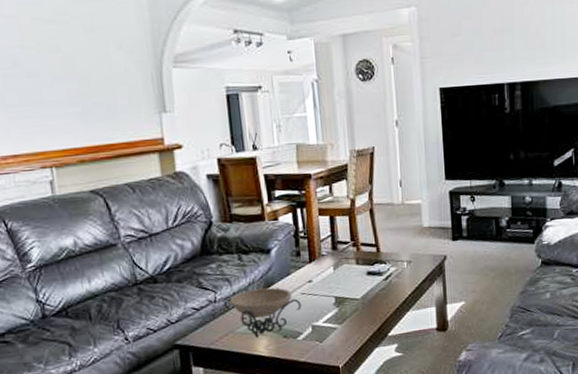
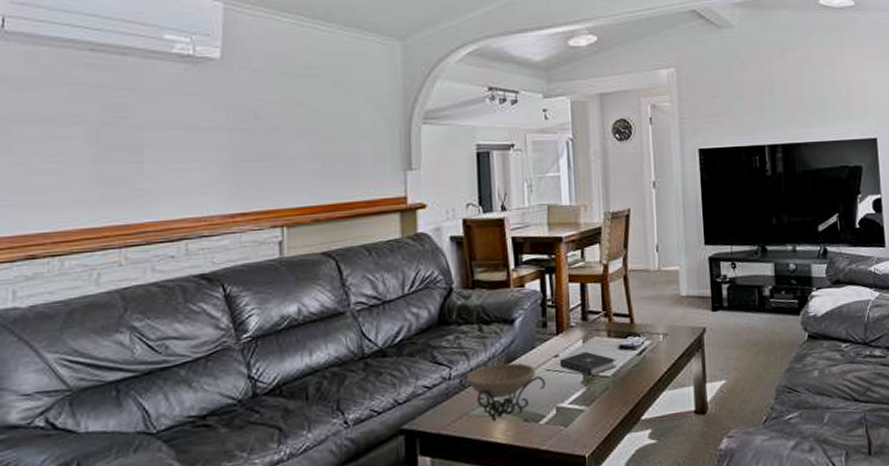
book: none [313,277,365,298] -> present [559,351,617,376]

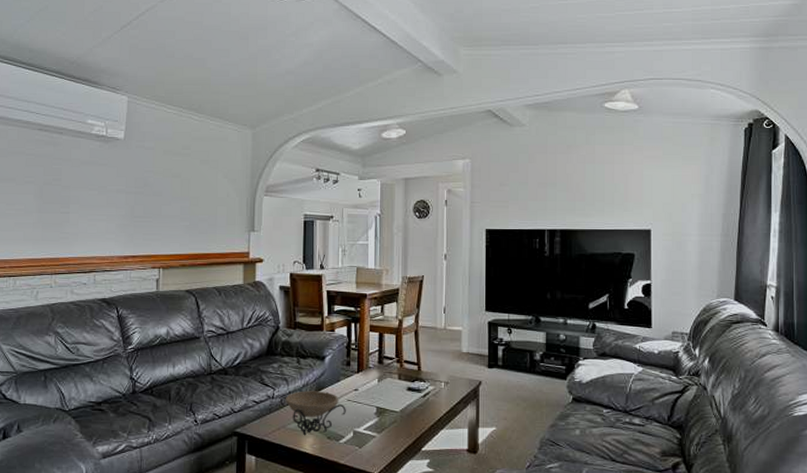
book: present [559,351,617,376] -> none [358,389,404,409]

